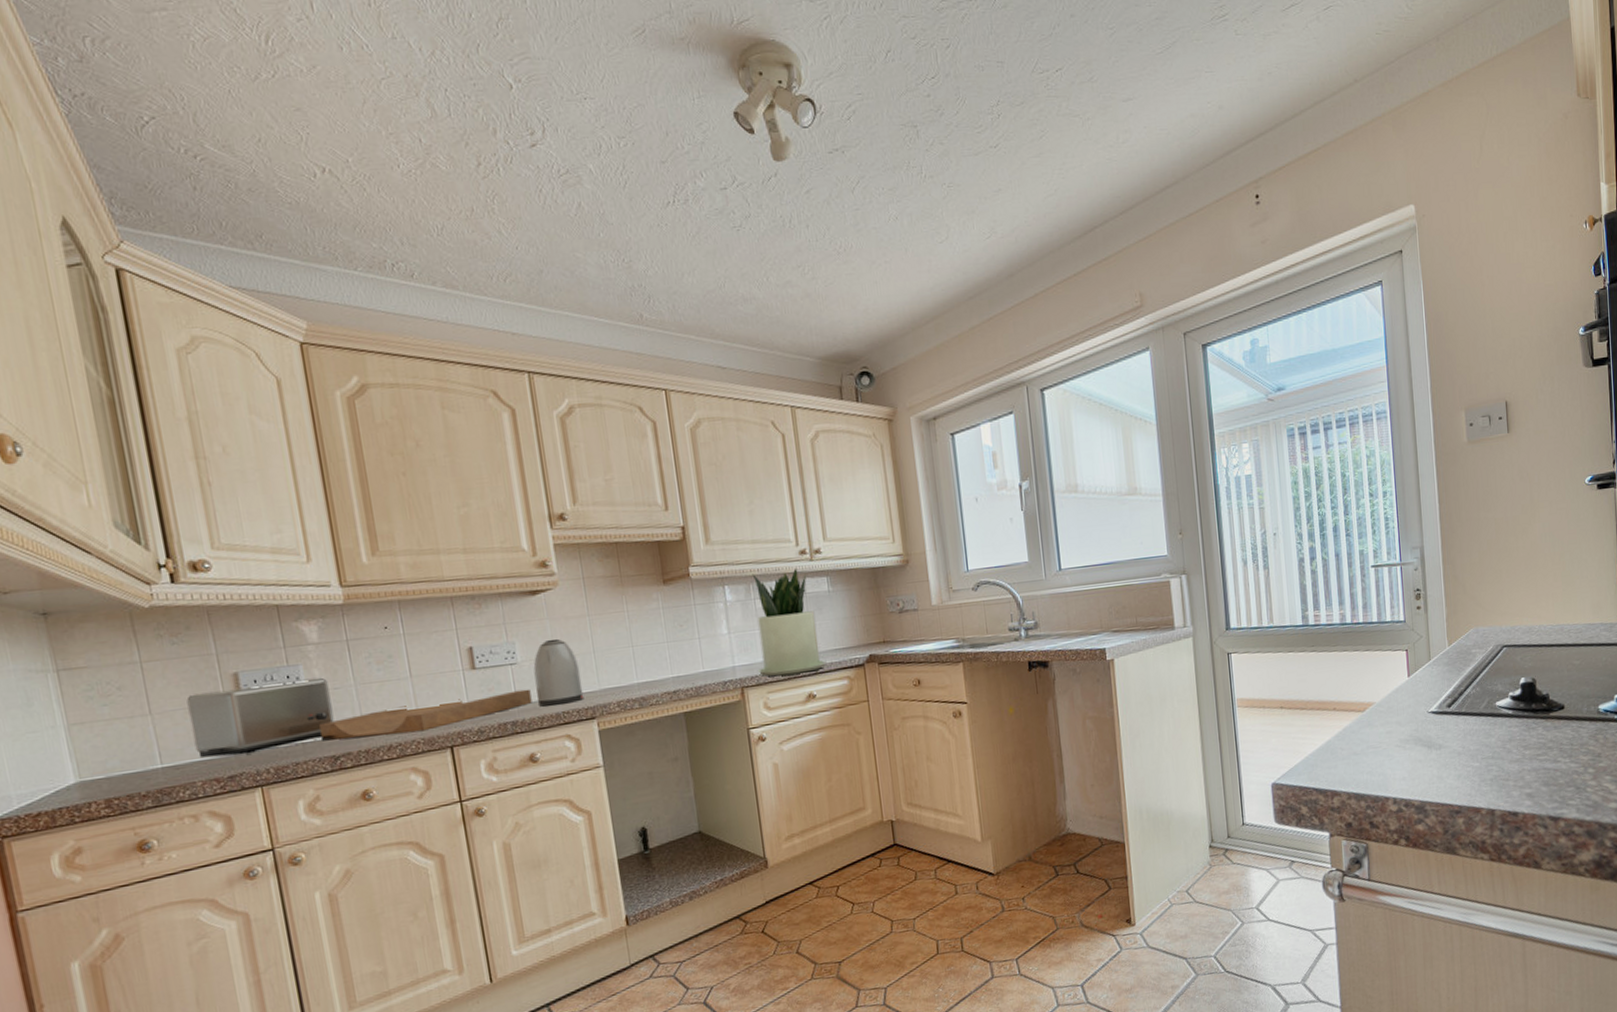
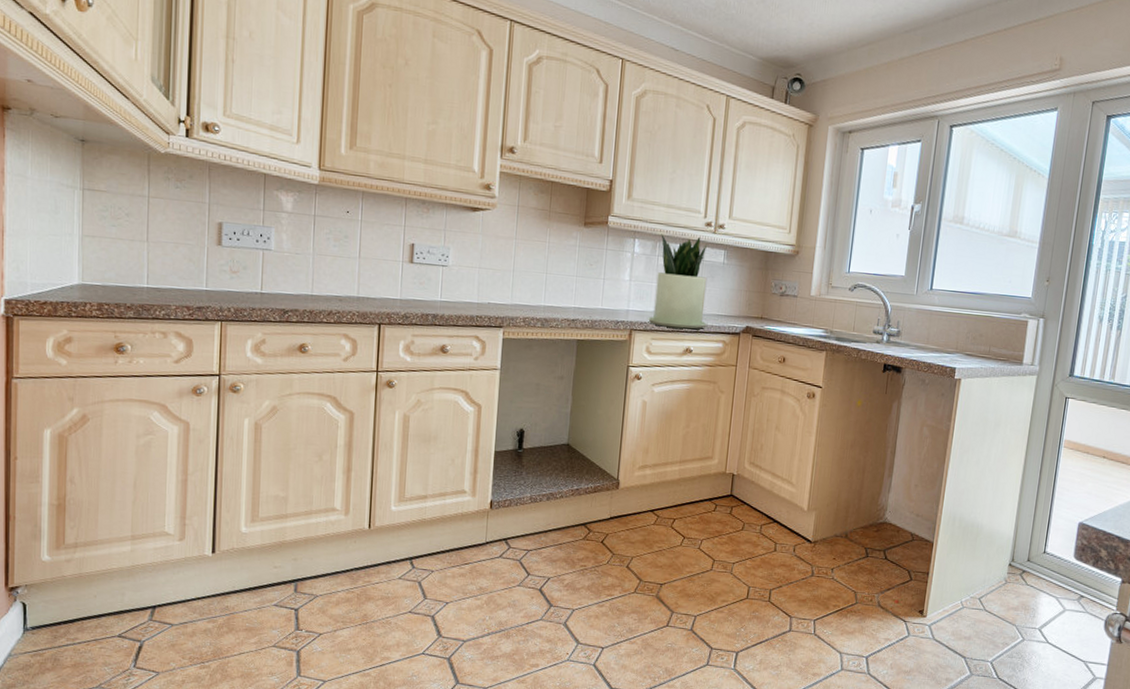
toaster: present [187,678,334,758] -> none [176,233,292,293]
cutting board: present [319,689,532,741] -> none [277,279,454,306]
kettle: present [533,639,584,707] -> none [458,252,499,310]

